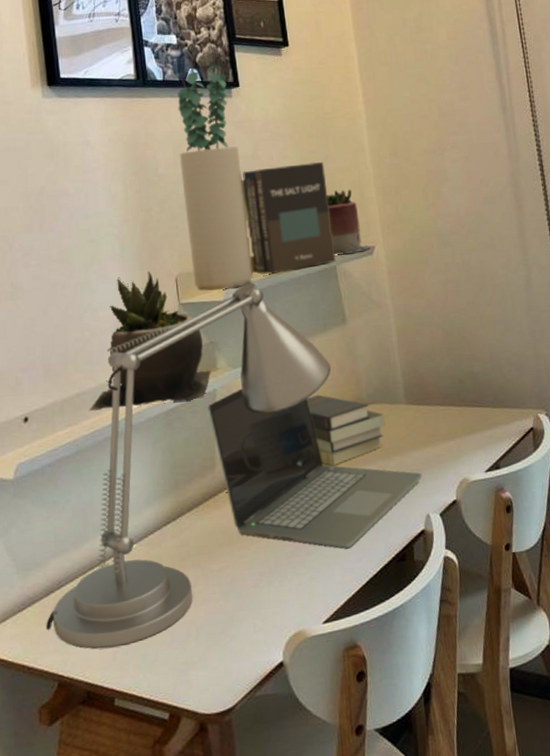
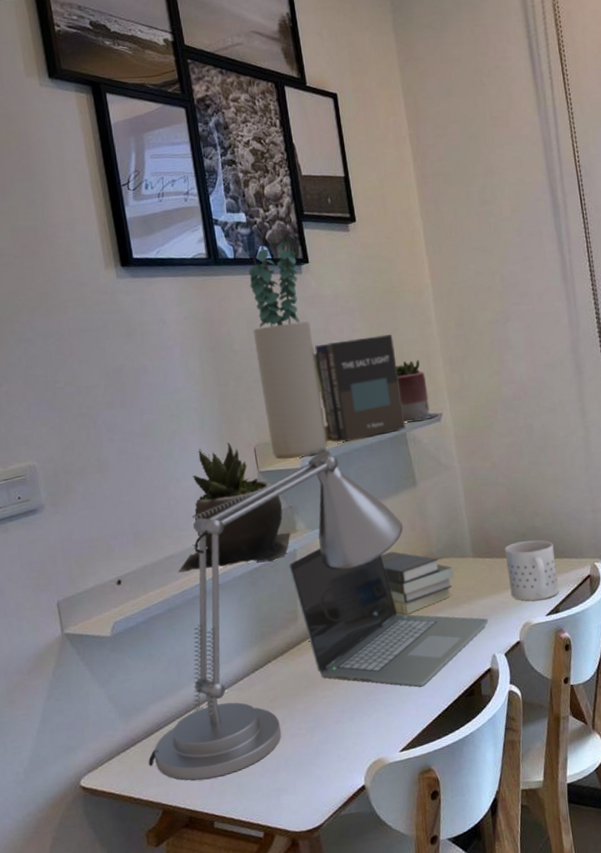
mug: none [439,386,499,455] -> present [504,540,559,601]

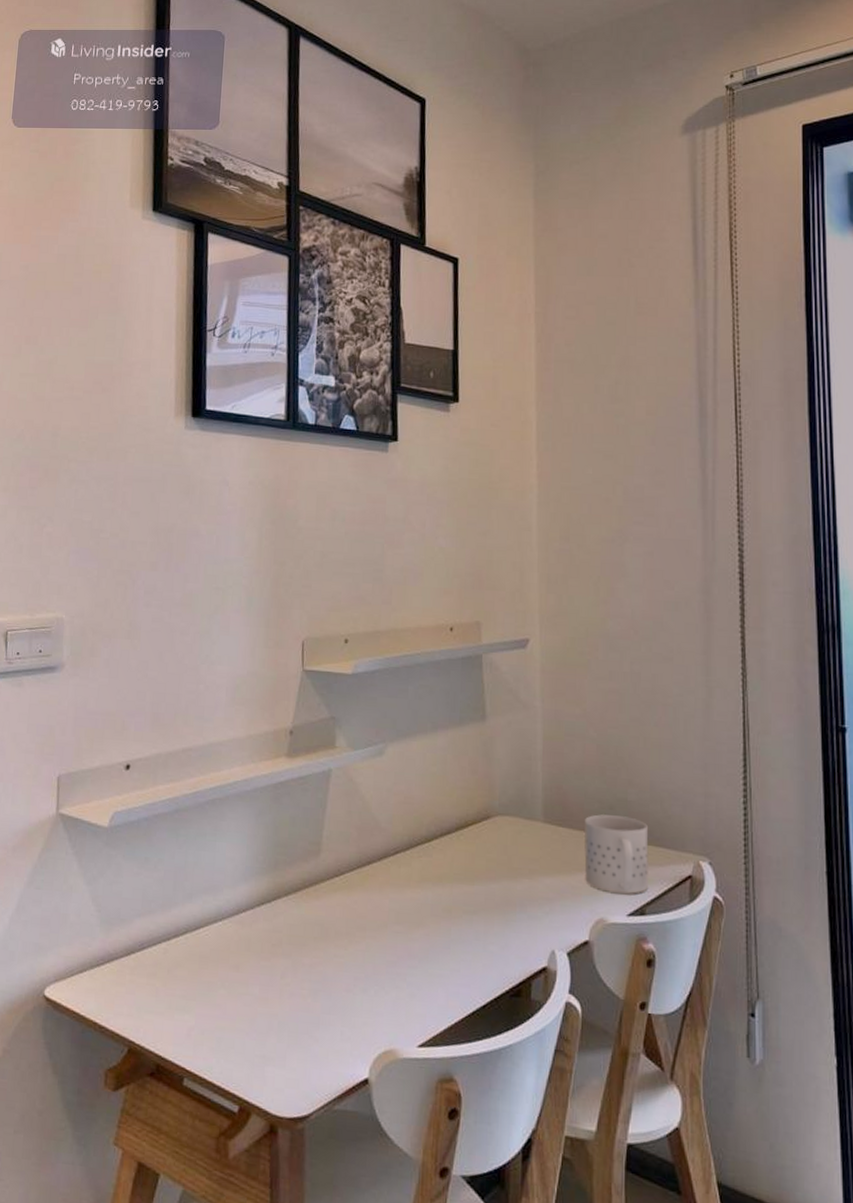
desk lamp: present [149,450,404,781] -> none [123,658,463,1024]
succulent plant: present [177,442,291,573] -> none [193,630,329,777]
vase: present [248,230,328,460] -> none [321,400,389,663]
laptop: present [289,548,488,687] -> none [320,773,552,971]
books: present [313,334,406,443] -> none [386,534,483,654]
books: present [380,551,455,614] -> none [430,794,517,876]
succulent planter: present [396,360,439,422] -> none [480,570,525,644]

